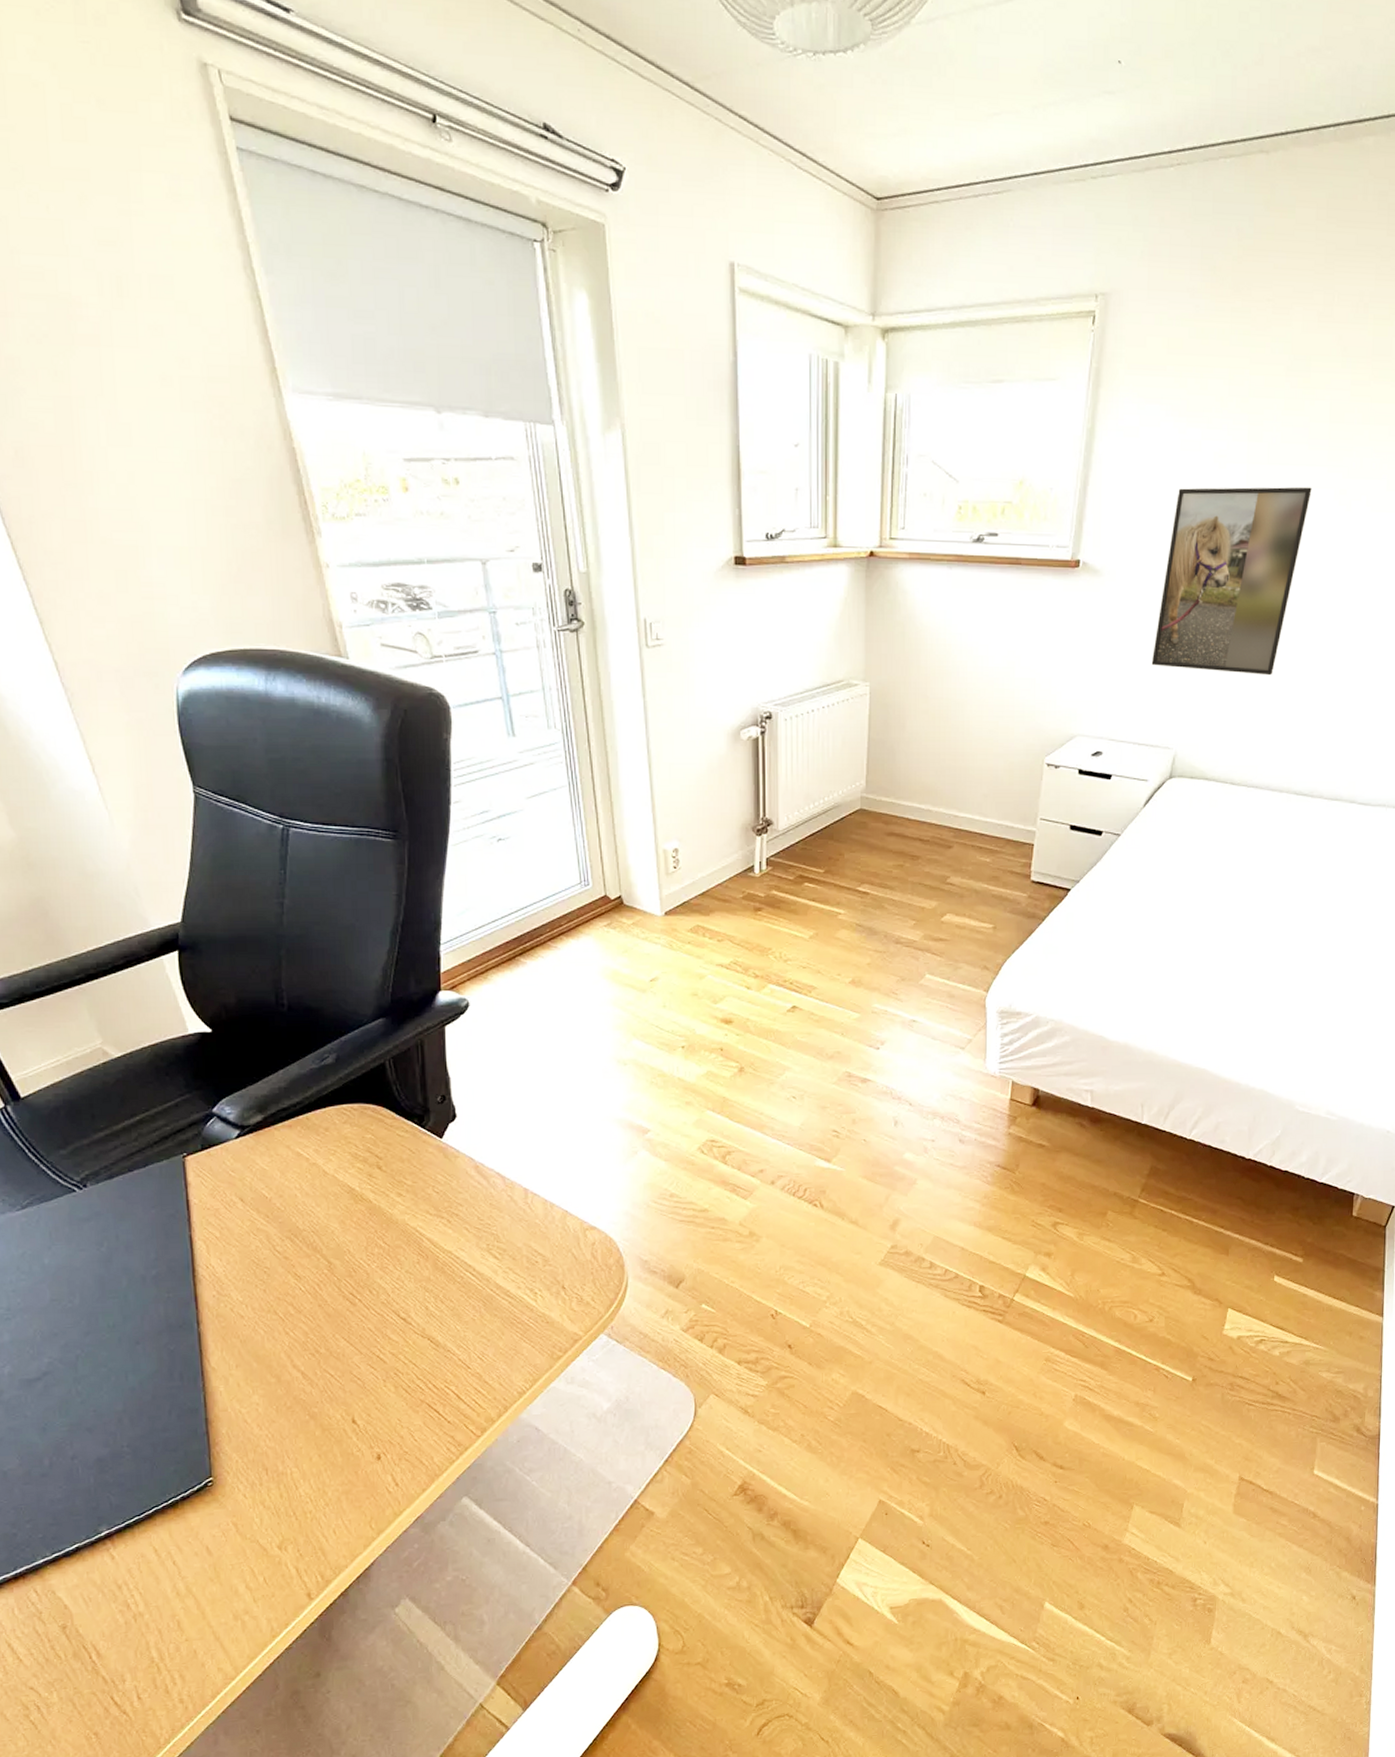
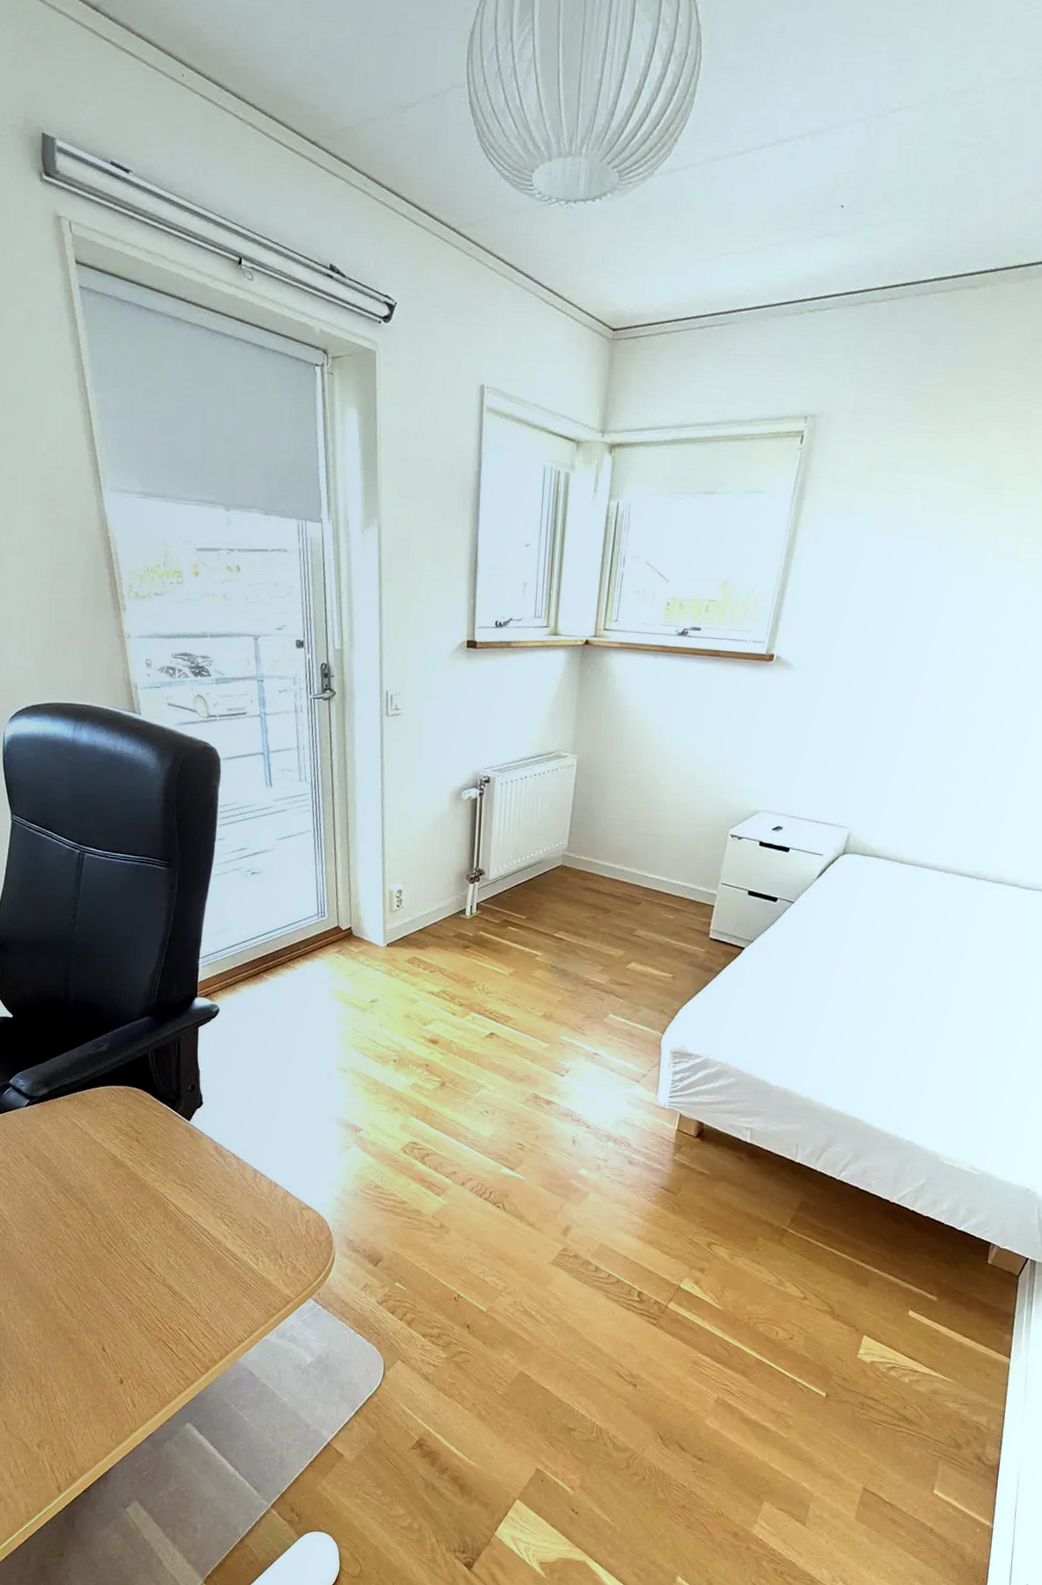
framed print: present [1151,487,1312,676] -> none [833,592,997,766]

